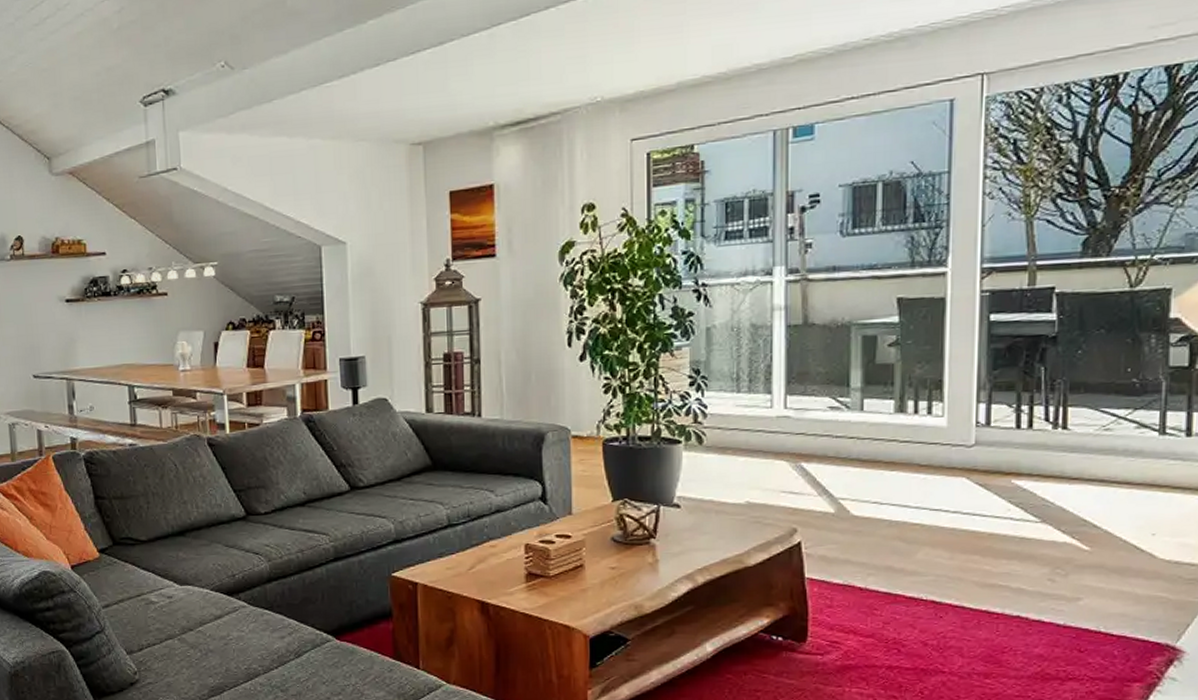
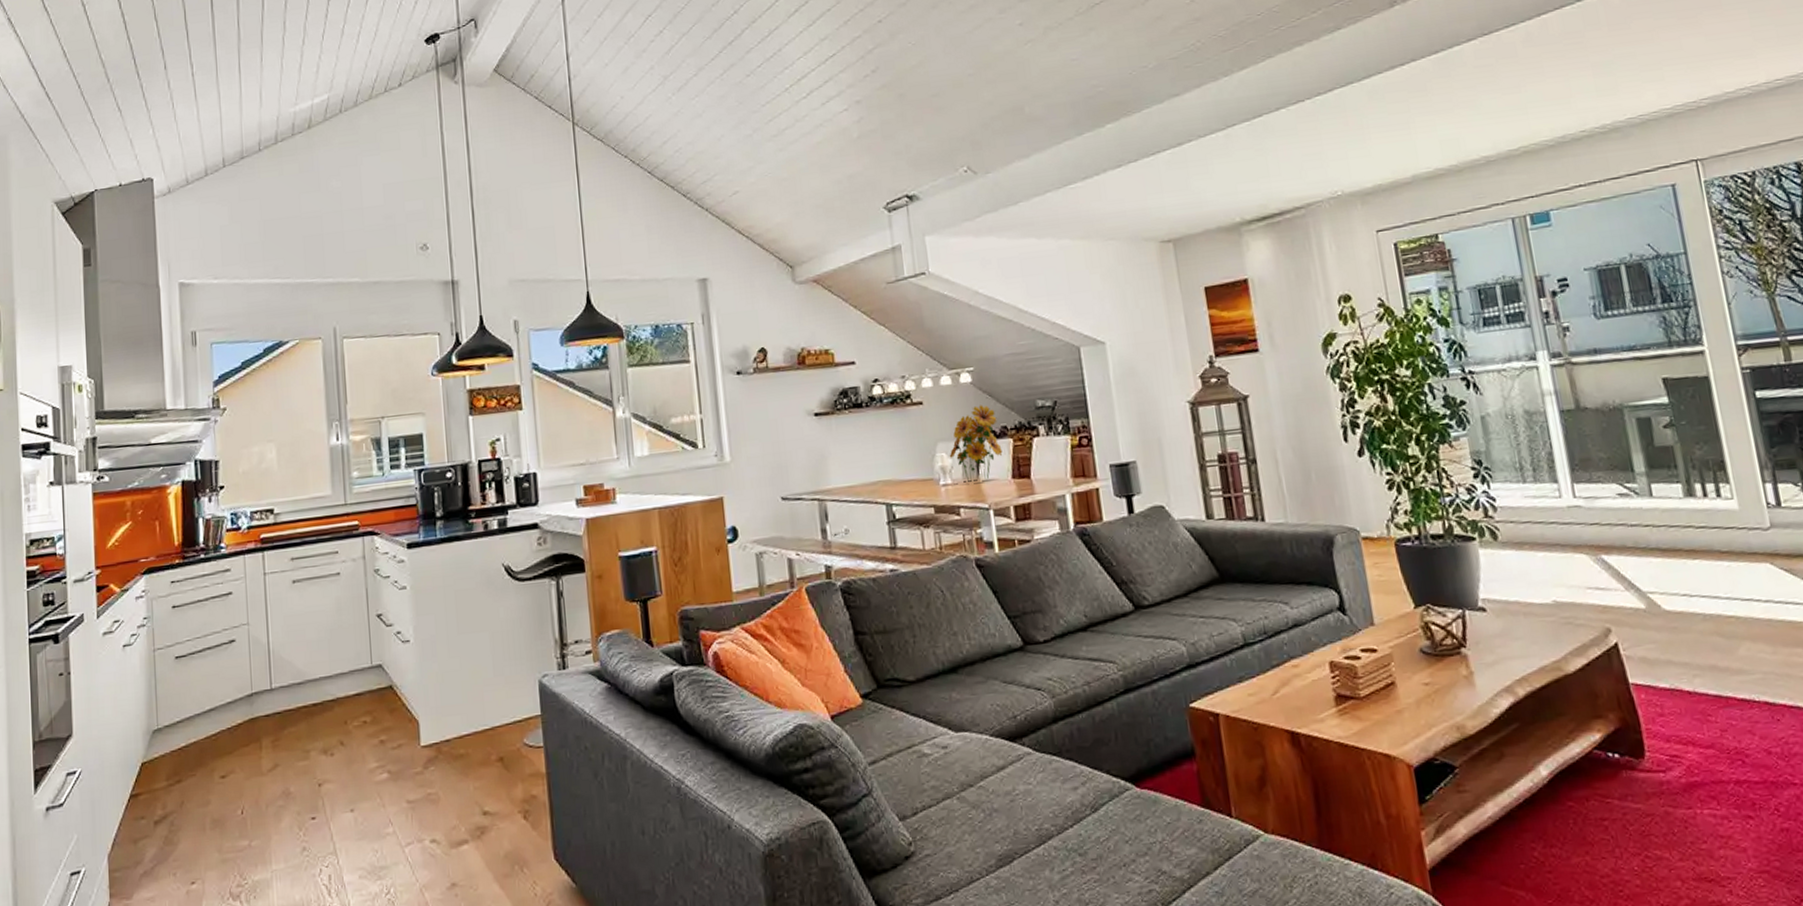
flower bouquet: none [189,298,240,368] -> present [949,405,1003,481]

